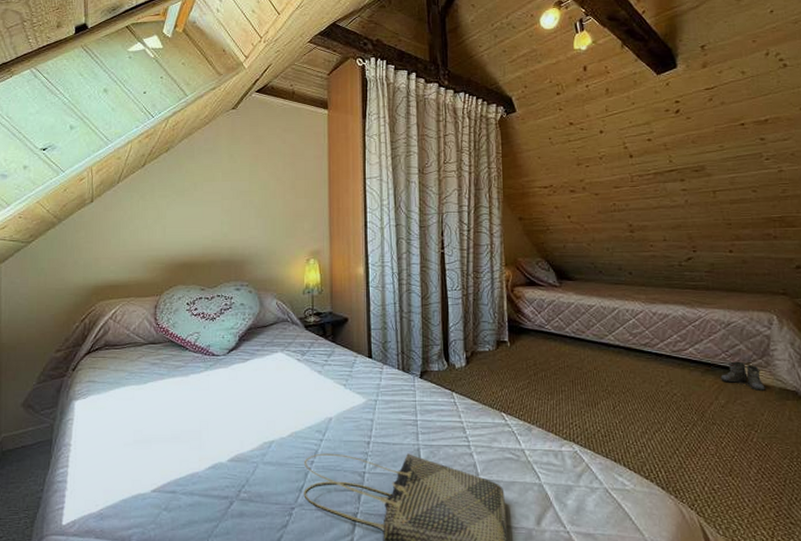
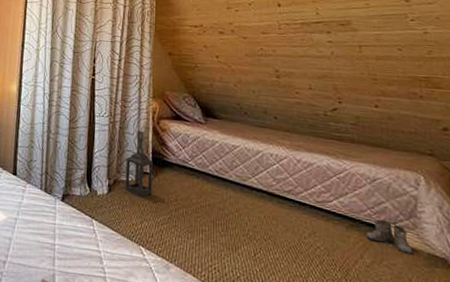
lantern: none [482,300,511,365] -> present [125,130,154,197]

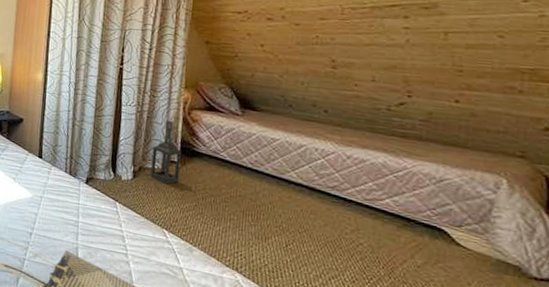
boots: present [366,219,414,254] -> none [421,221,480,259]

